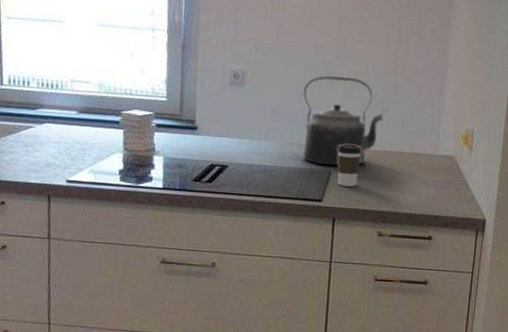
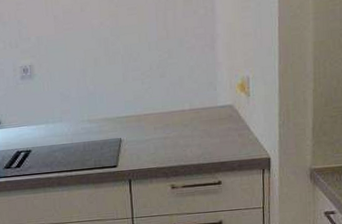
kettle: present [303,75,384,166] -> none [86,50,162,135]
coffee cup: present [336,144,362,187] -> none [123,111,147,151]

